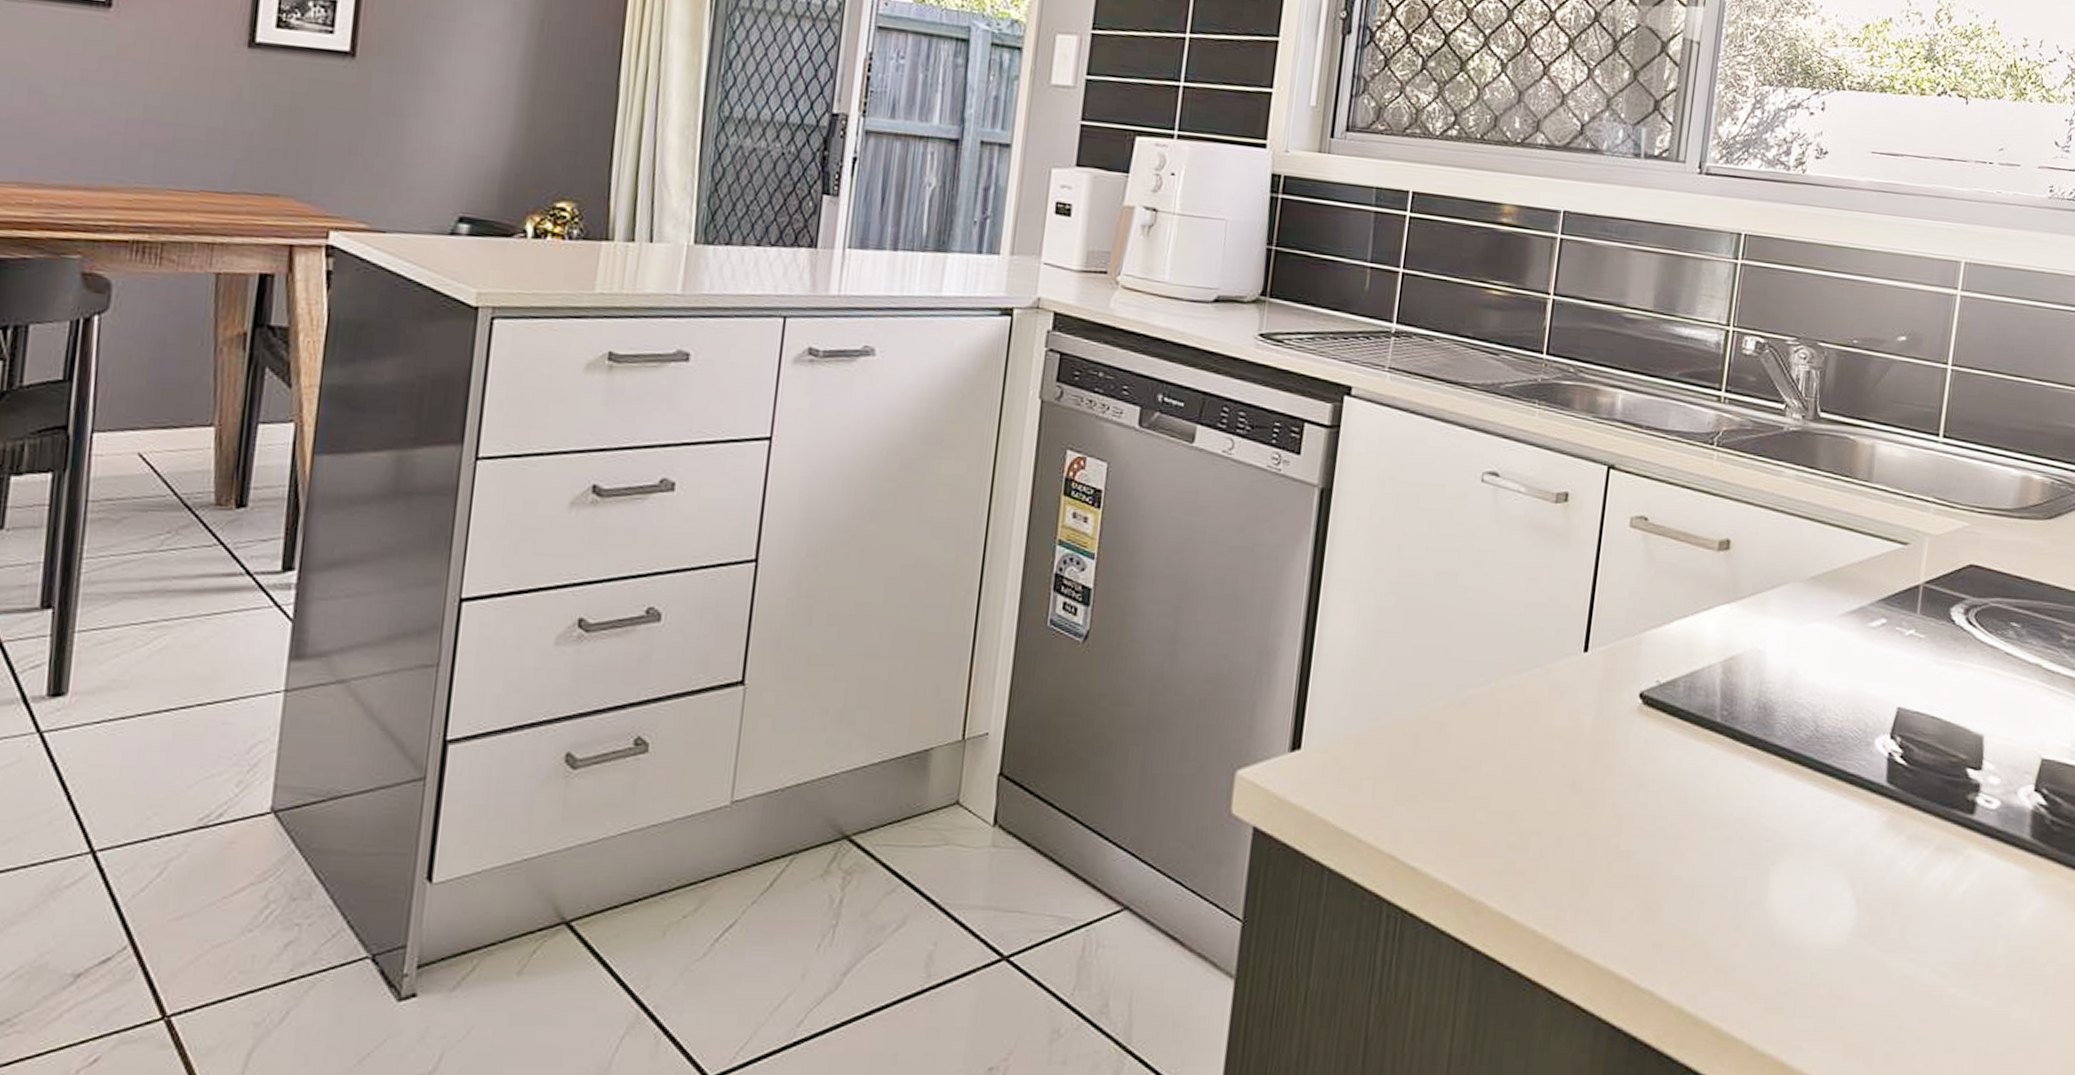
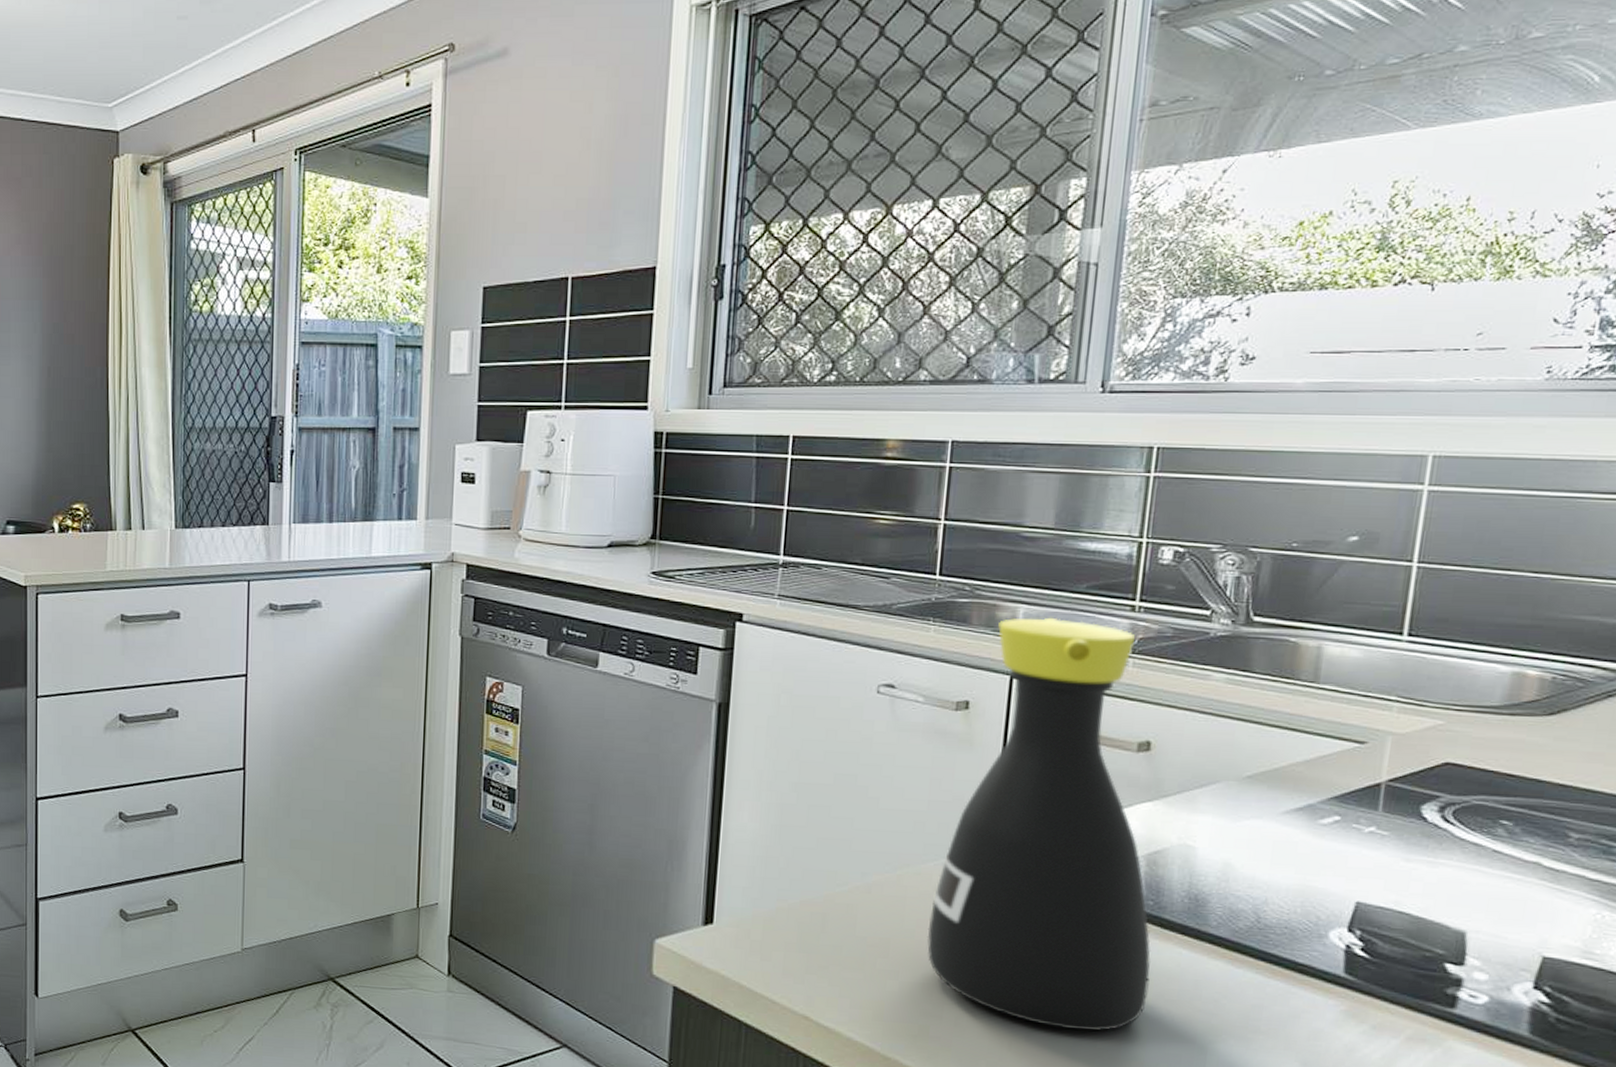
bottle: none [1517,404,1724,857] -> present [927,617,1151,1031]

